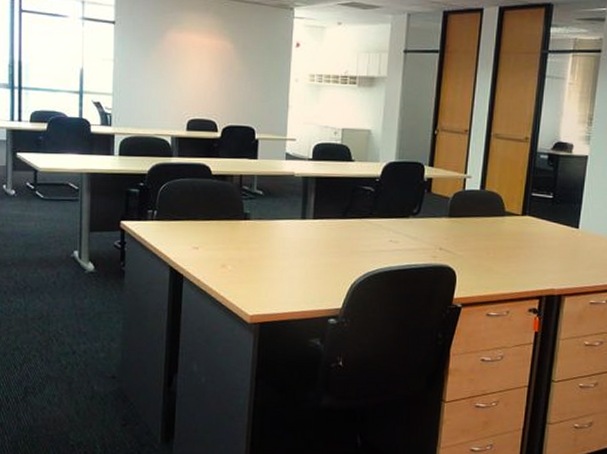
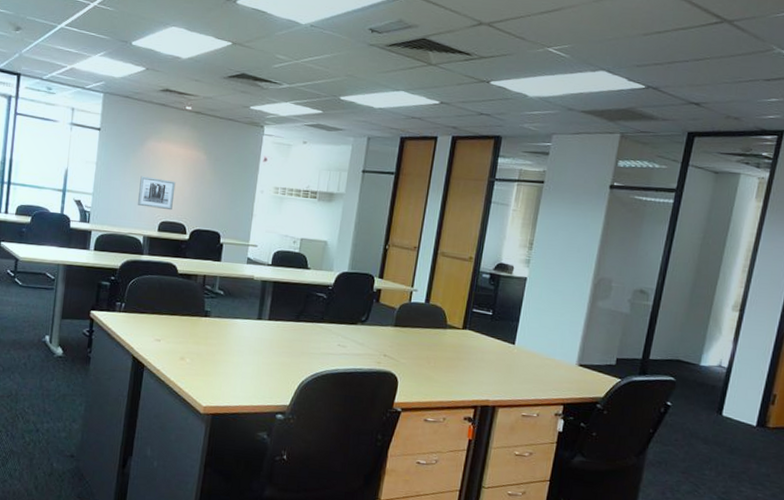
wall art: none [161,71,202,107] -> present [137,176,176,211]

